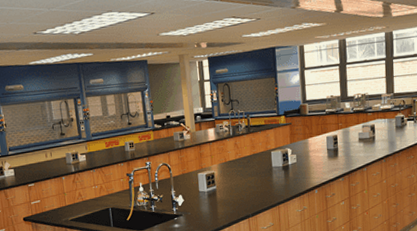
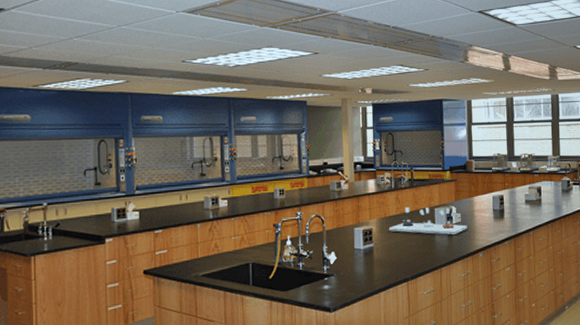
laboratory equipment: none [229,150,303,175] -> present [389,206,467,236]

